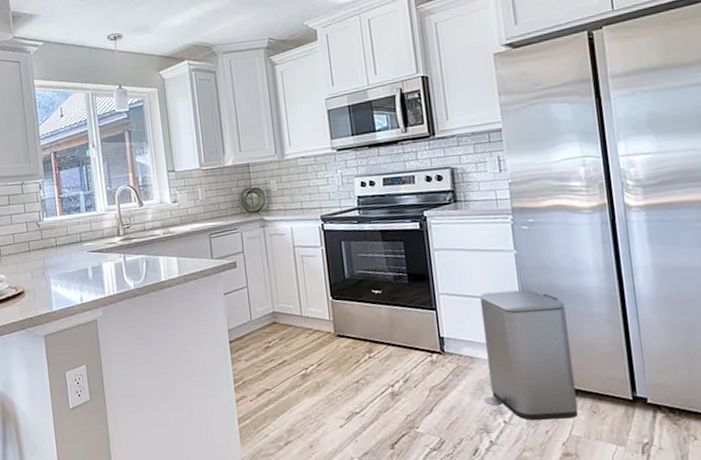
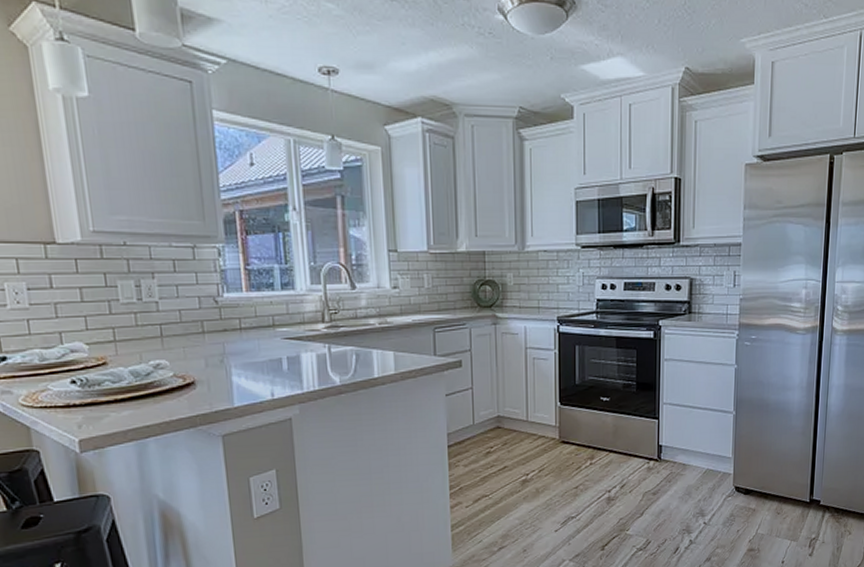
pedal bin: present [479,289,578,420] -> none [690,402,771,521]

